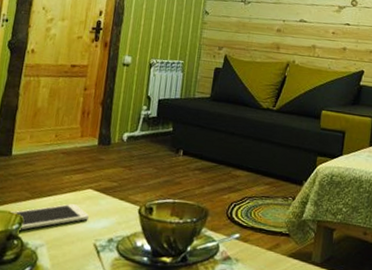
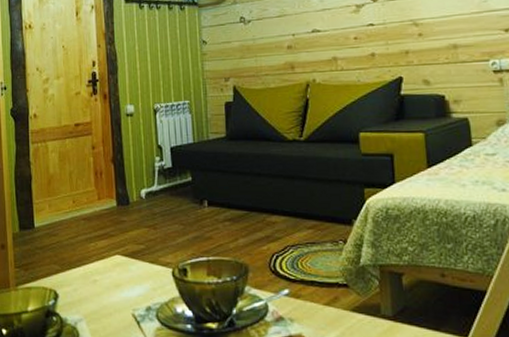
cell phone: present [10,204,89,230] -> none [43,273,122,306]

